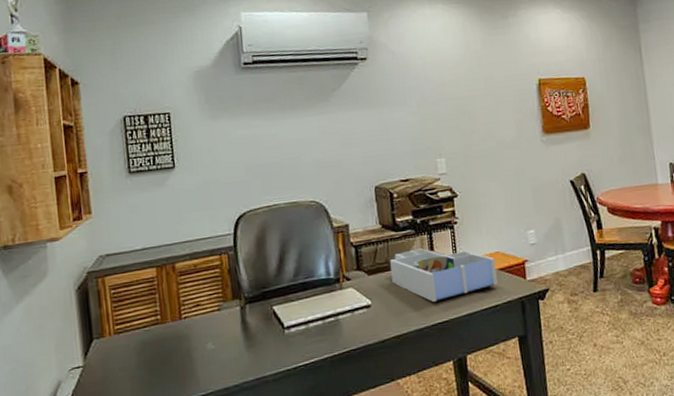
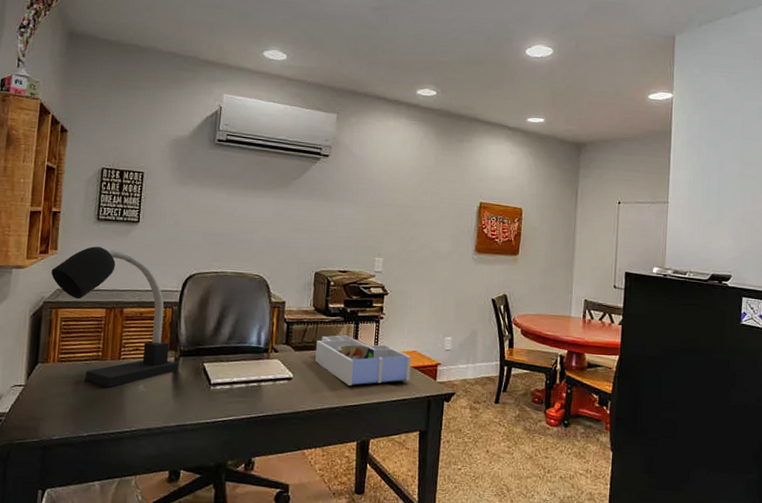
desk lamp: none [89,202,247,352] -> present [51,246,179,388]

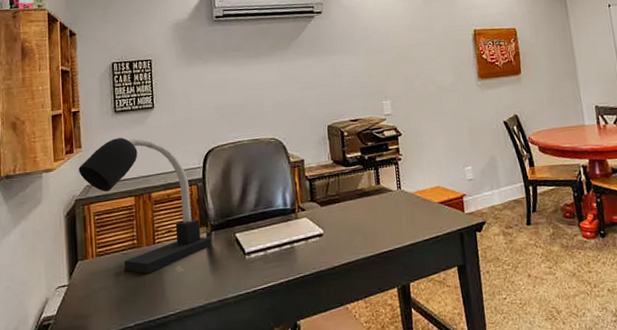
desk organizer: present [315,335,411,386] -> none [341,182,438,232]

